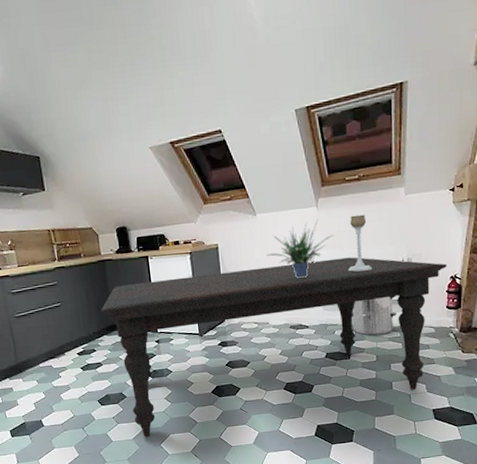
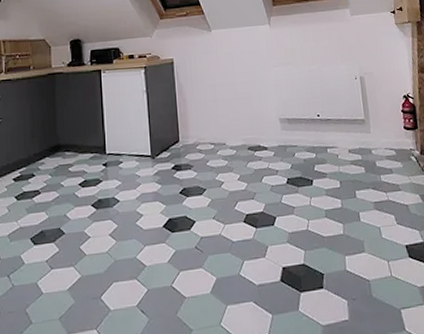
dining table: present [101,257,447,436] -> none [46,74,398,286]
potted plant: present [267,219,334,278] -> none [222,36,288,95]
candle holder: present [349,214,372,272] -> none [301,33,327,90]
waste bin: present [352,295,396,336] -> none [310,114,356,158]

